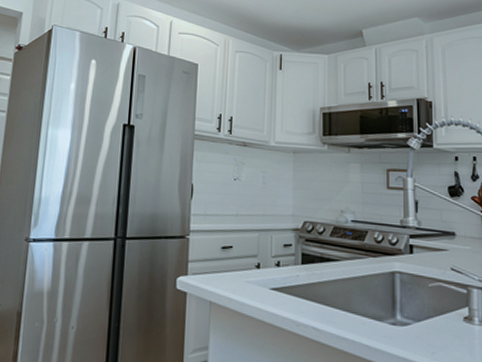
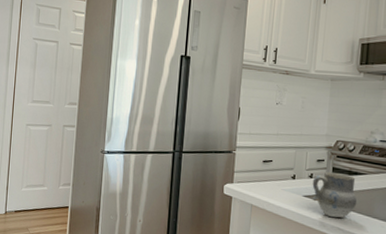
cup: none [280,258,333,314] -> present [312,171,357,218]

